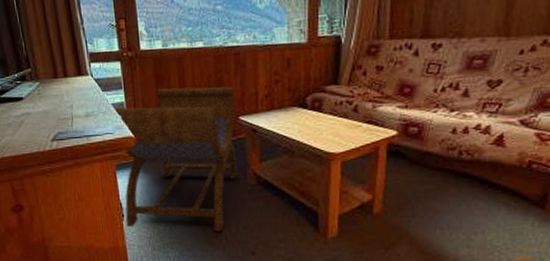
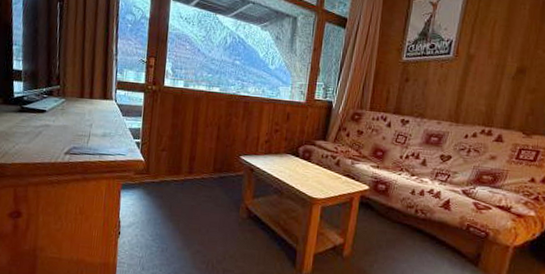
stool: present [115,86,237,232] -> none [120,122,240,259]

